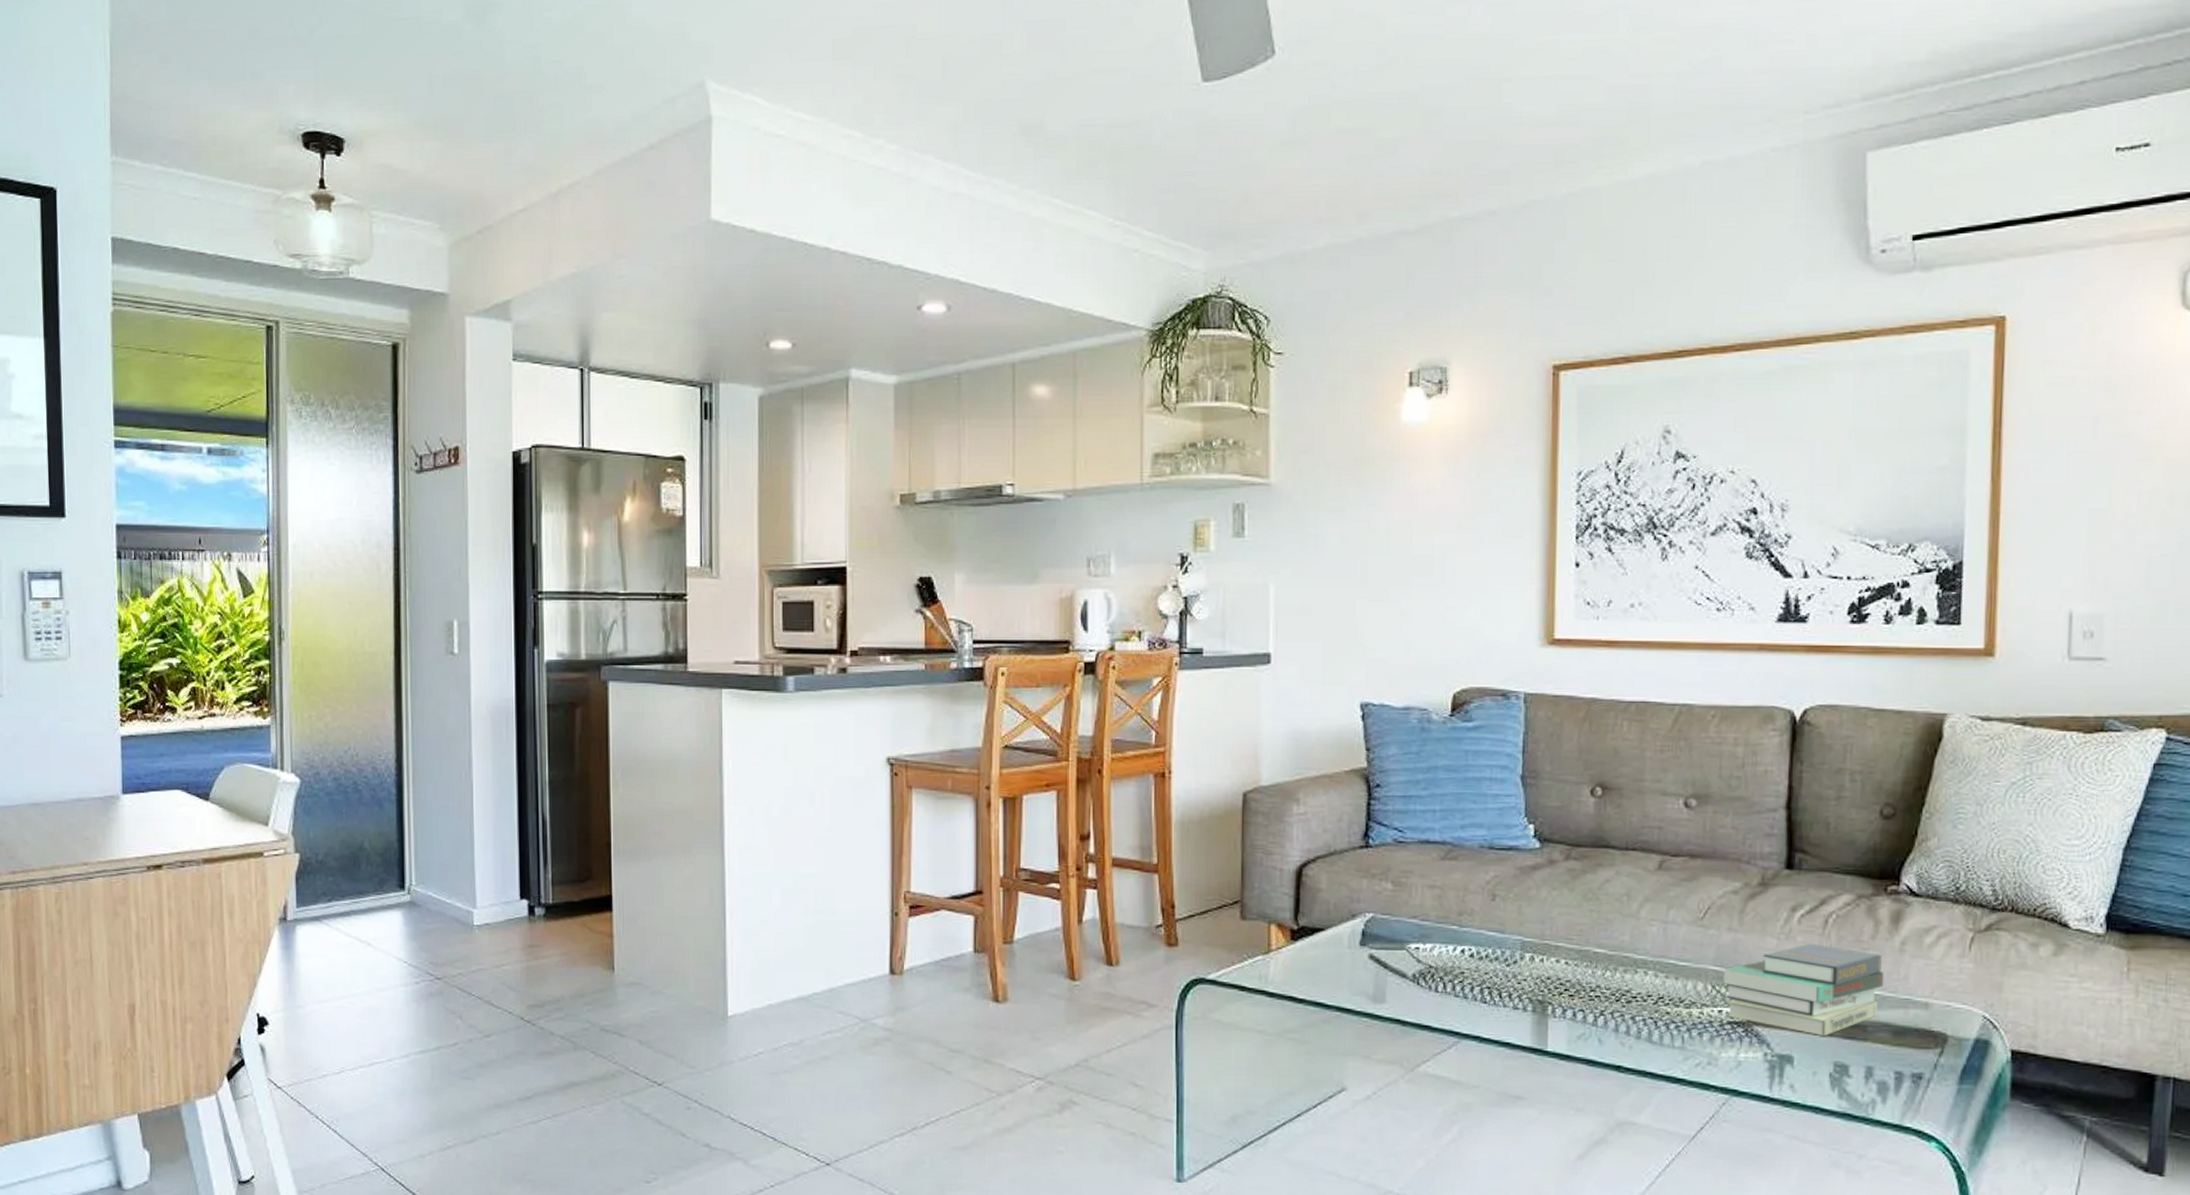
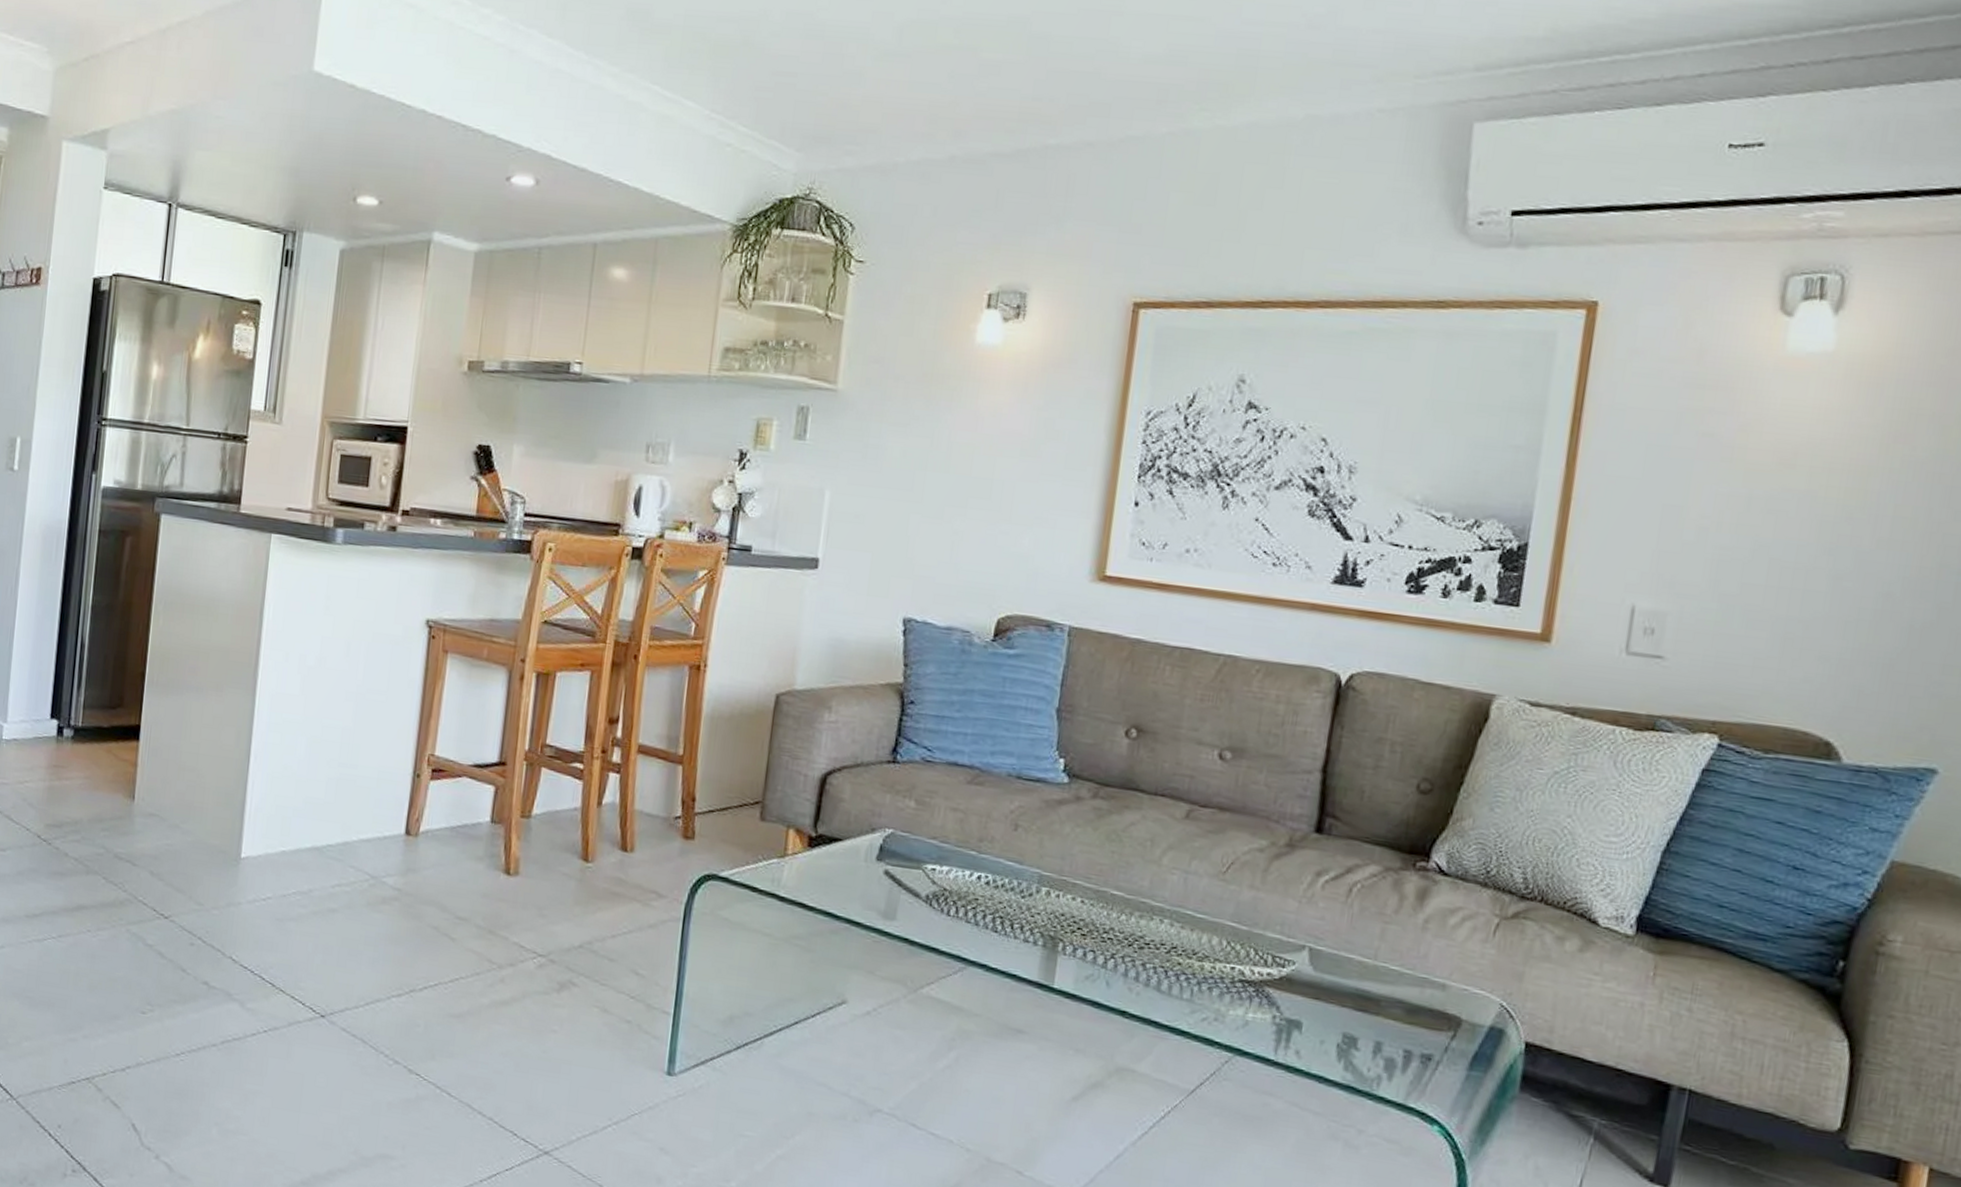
books: present [1724,943,1884,1036] -> none [1239,910,1404,1006]

